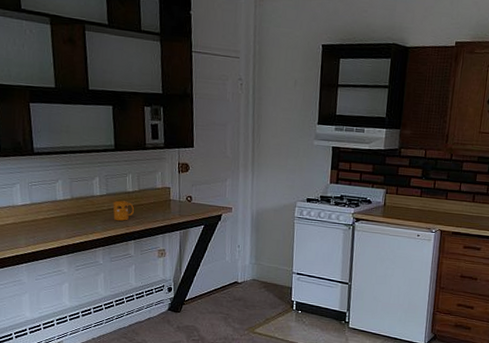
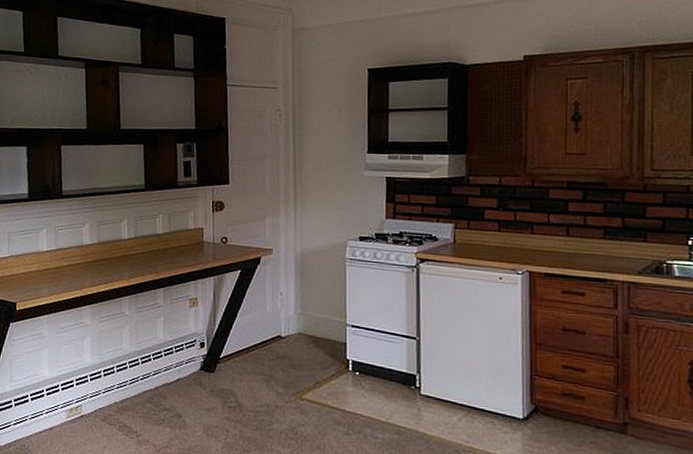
mug: present [112,200,135,221] -> none [141,244,165,266]

